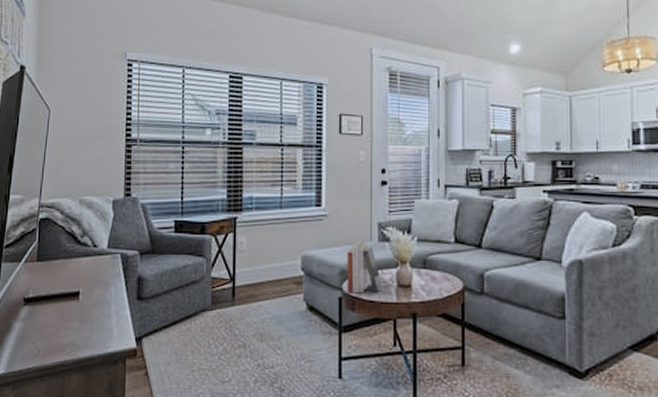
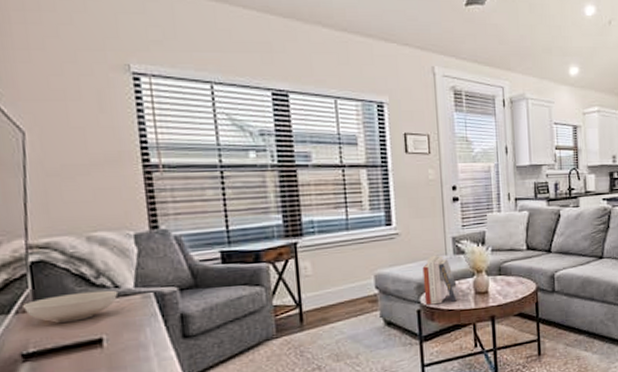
bowl: none [29,248,96,274] -> present [21,290,119,323]

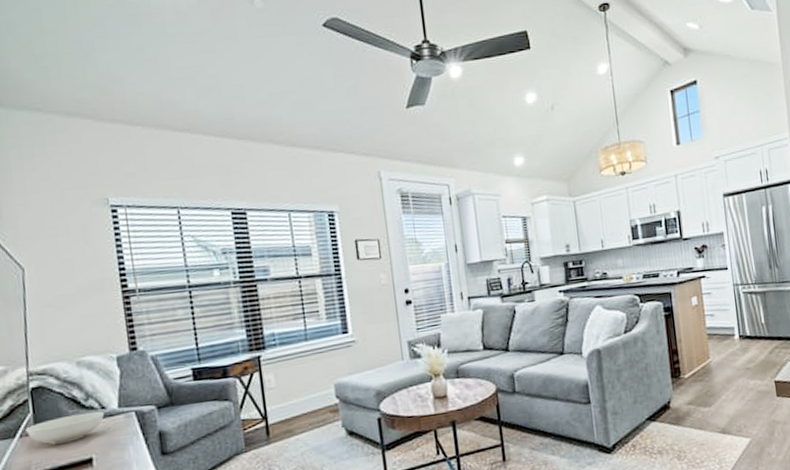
books: present [422,255,460,305] -> none [380,360,419,413]

